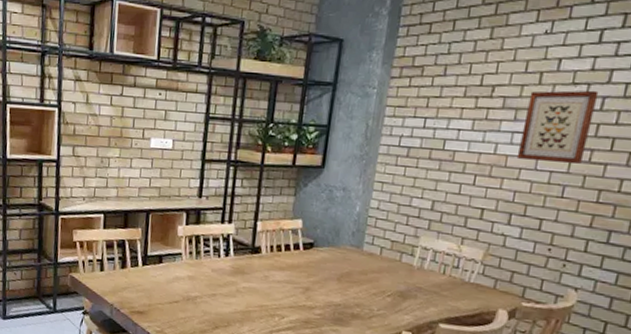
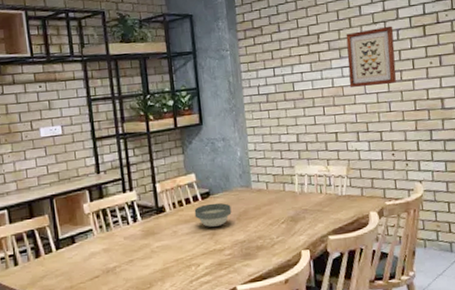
bowl: none [291,255,334,282] -> present [194,202,232,227]

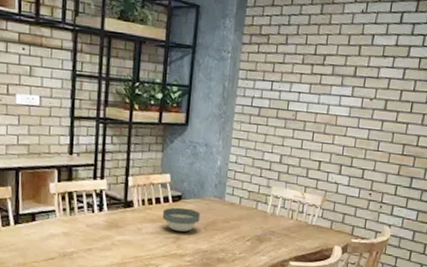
wall art: present [346,26,397,87] -> none [344,61,401,123]

